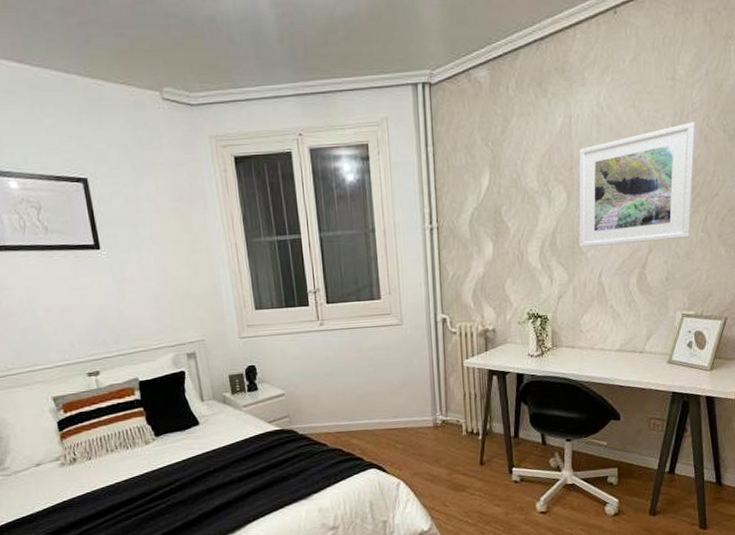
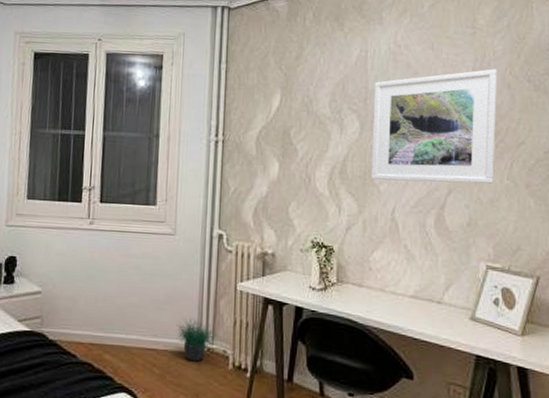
potted plant: none [412,397,448,434] -> present [176,317,215,362]

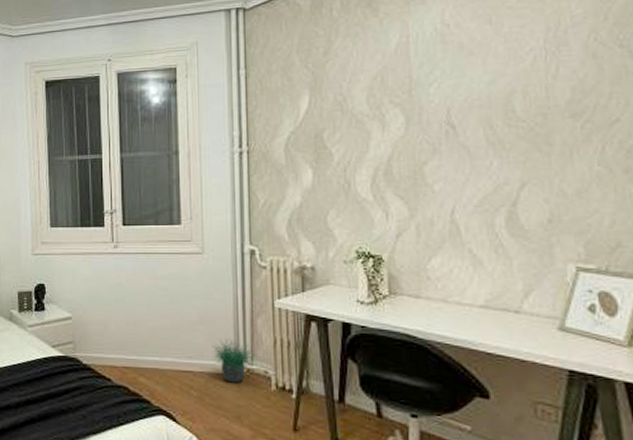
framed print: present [371,69,497,184] -> none [420,37,581,179]

